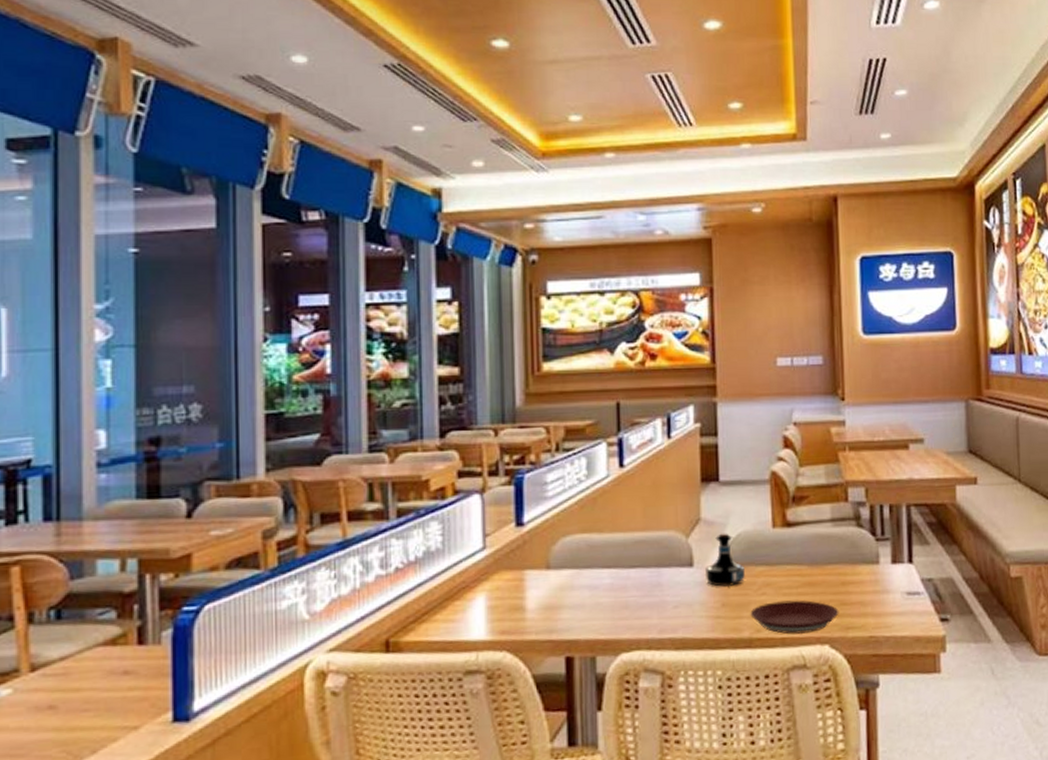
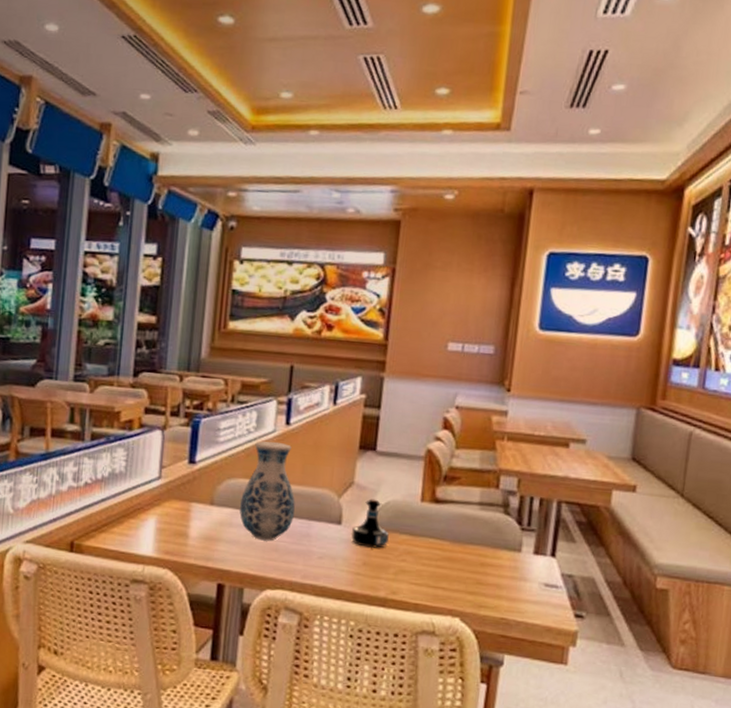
vase: none [580,487,641,600] -> present [240,441,295,541]
plate: present [750,600,839,634] -> none [388,569,474,604]

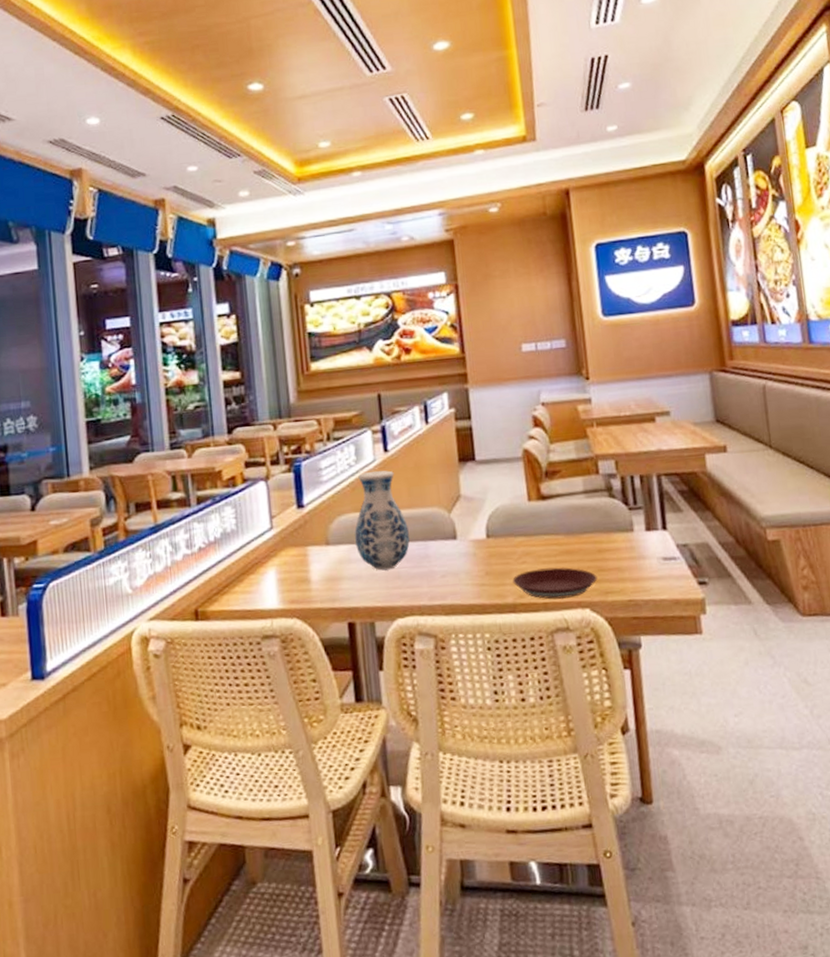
tequila bottle: present [351,498,389,549] -> none [468,507,506,557]
plate: none [388,569,474,604] -> present [512,567,598,599]

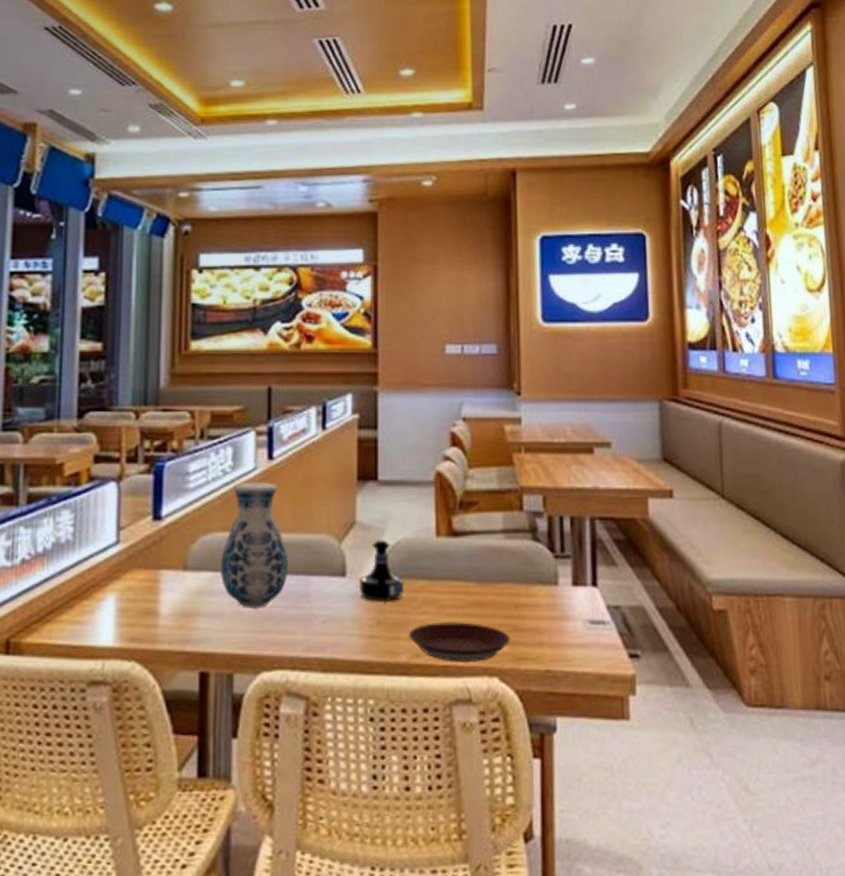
tequila bottle: none [468,507,506,557] -> present [358,539,404,601]

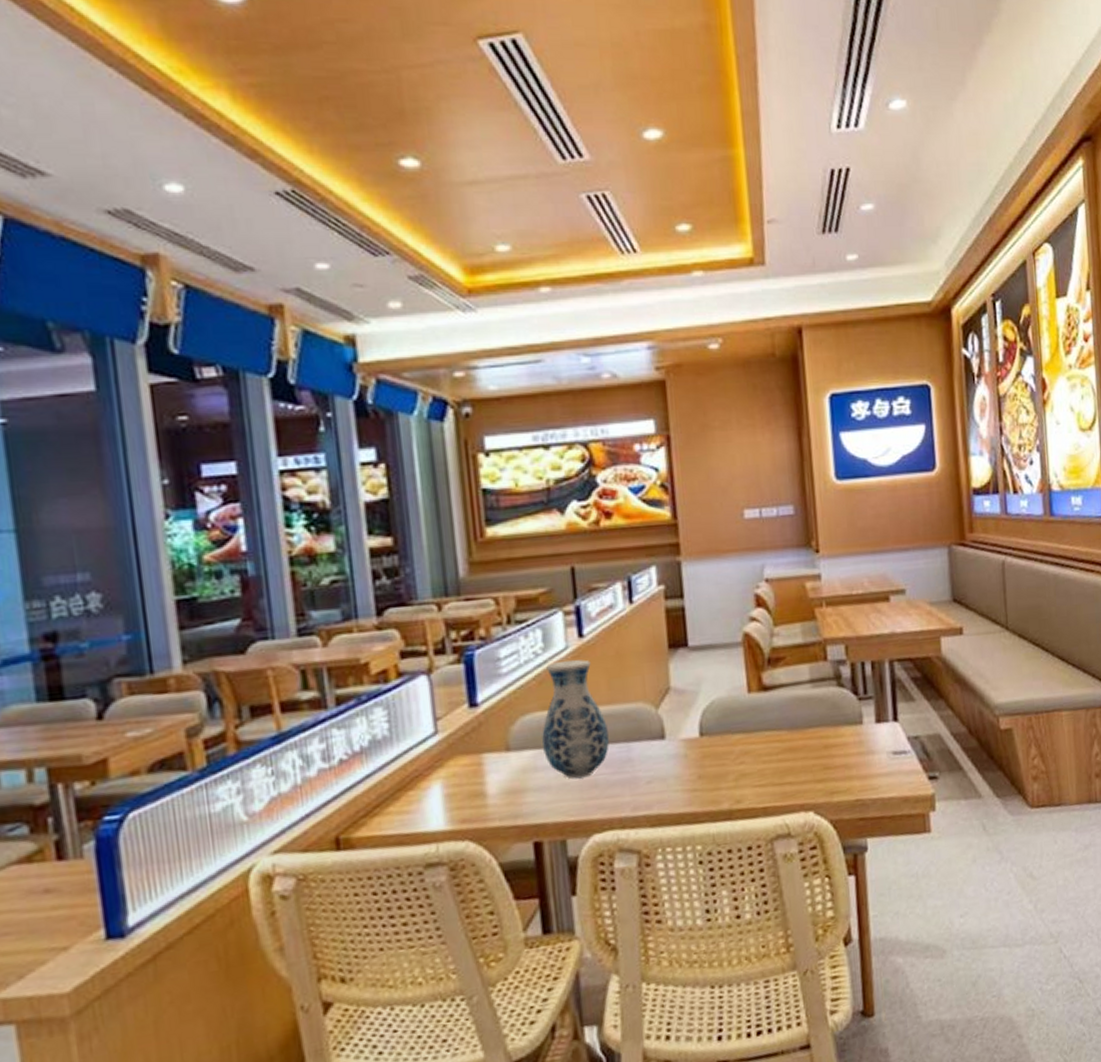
tequila bottle: present [358,539,404,601] -> none [678,701,721,759]
plate: present [408,622,511,662] -> none [729,767,823,803]

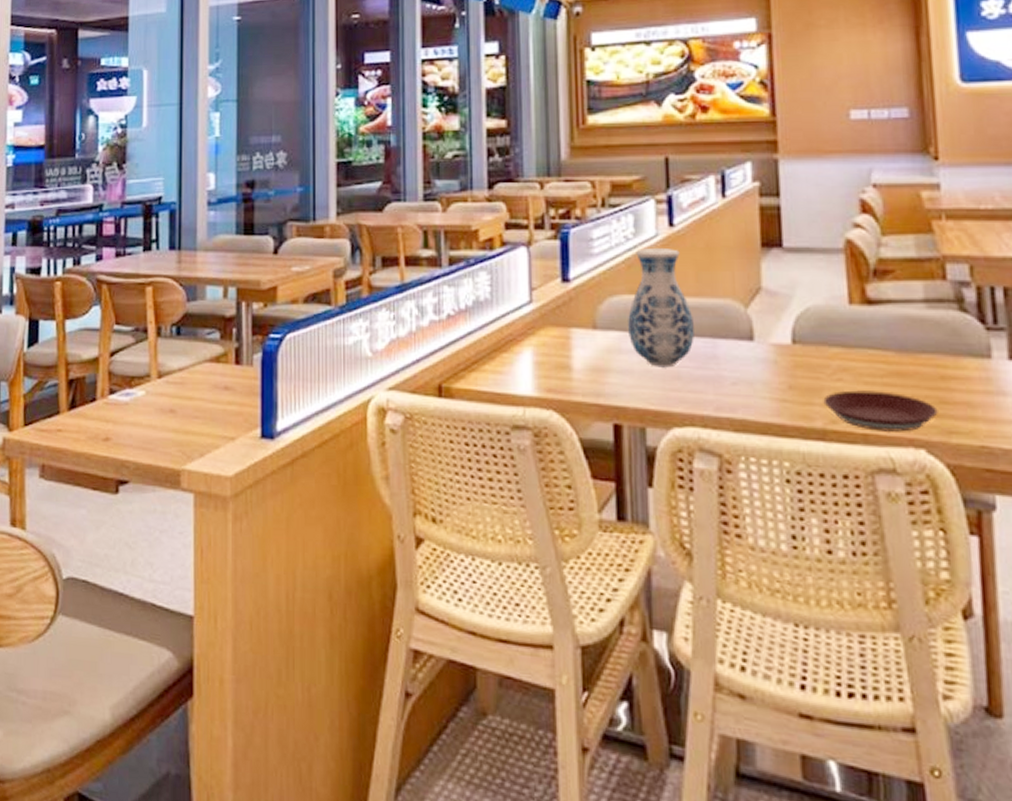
plate: none [729,767,823,803] -> present [823,390,938,432]

